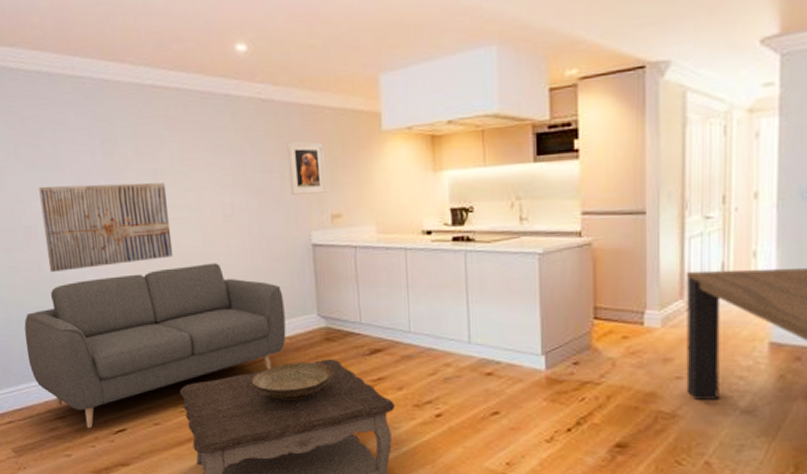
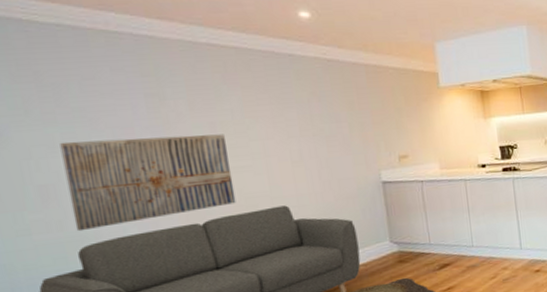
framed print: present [287,141,326,195] -> none [354,95,393,141]

